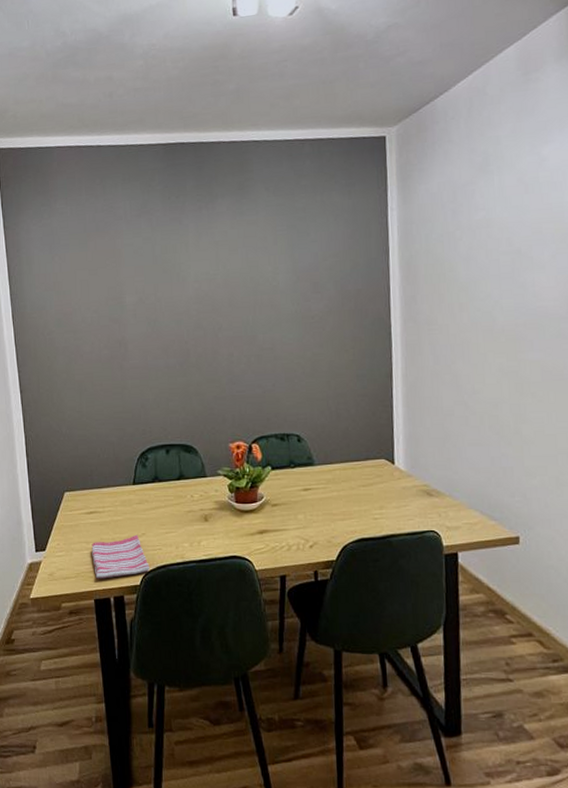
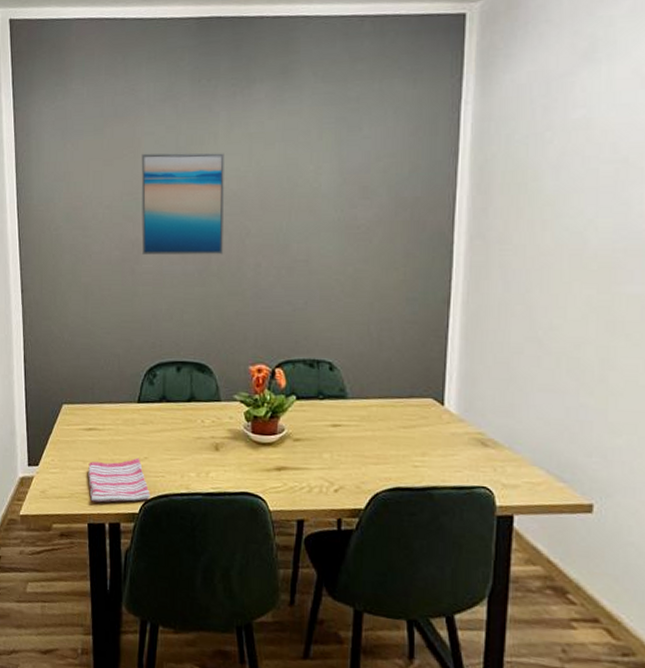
wall art: none [122,259,201,352] -> present [141,153,224,255]

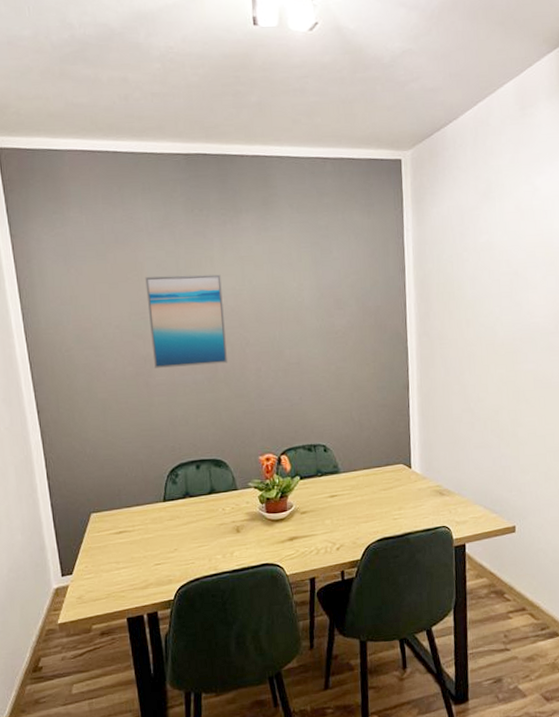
dish towel: present [88,458,150,503] -> none [122,550,183,598]

